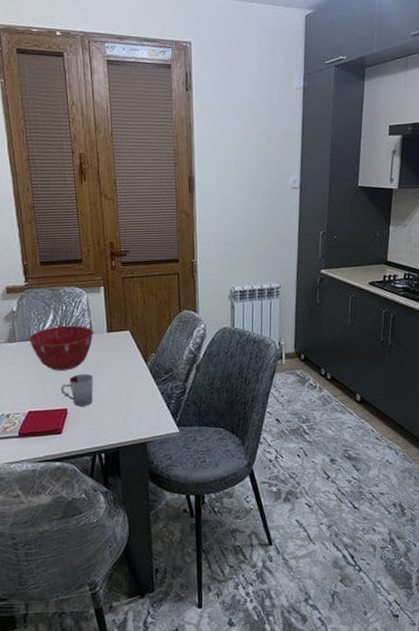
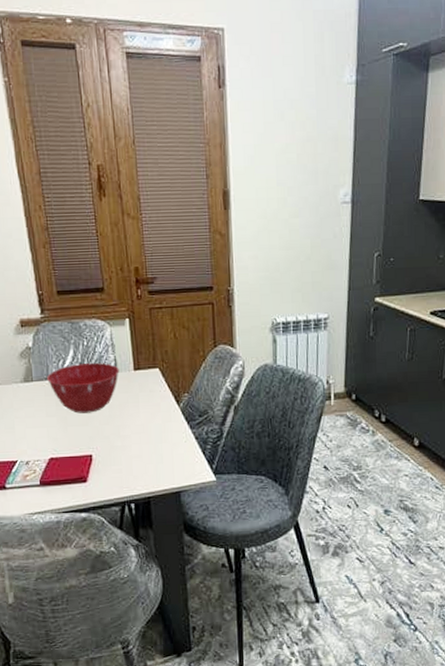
cup: present [60,373,93,407] -> none [84,416,120,453]

